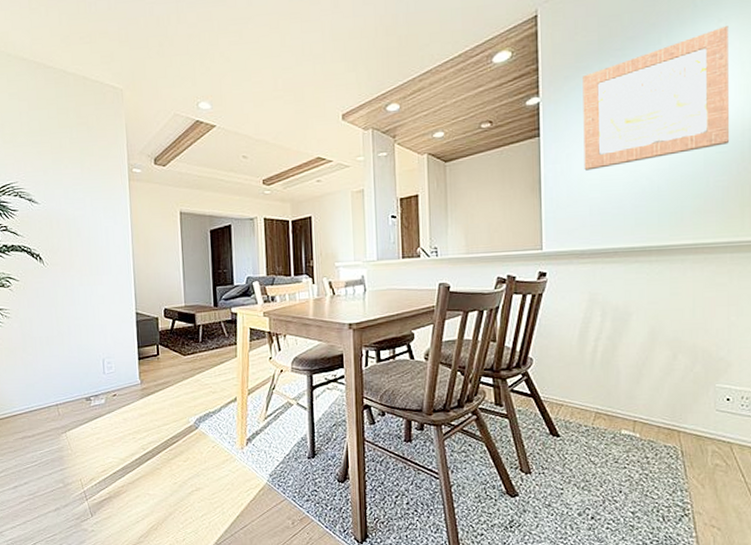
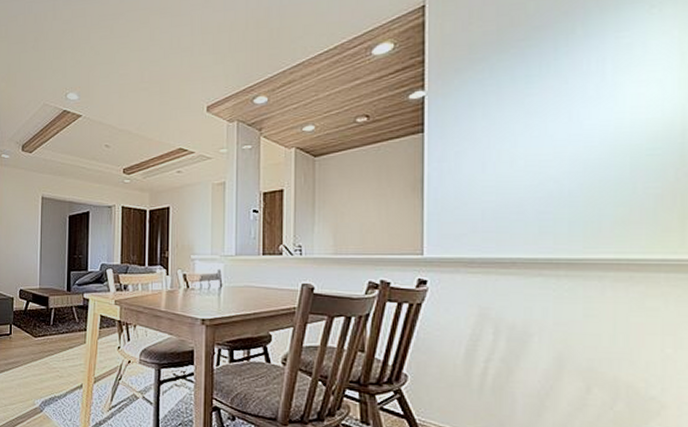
wall art: present [582,26,729,171] -> none [476,12,664,171]

